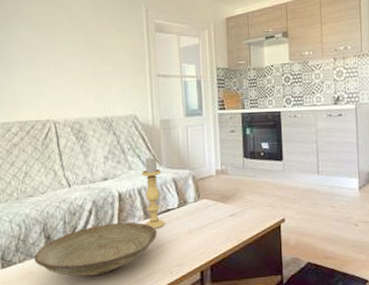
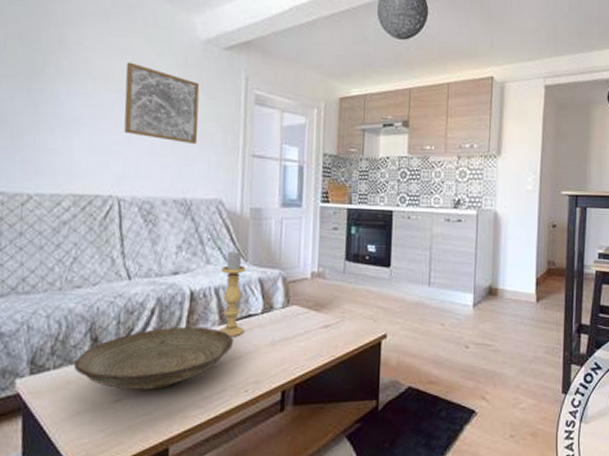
wall art: none [49,8,112,71] -> present [124,62,200,144]

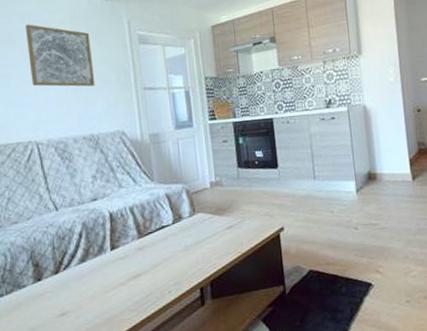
decorative bowl: present [73,326,234,391] -> none [22,242,153,304]
candle holder: present [220,250,246,337] -> none [132,172,160,248]

